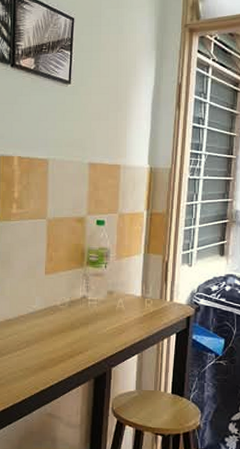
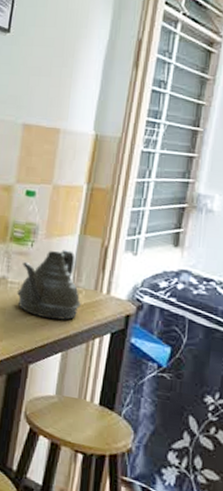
teapot: none [97,268,150,328] -> present [17,250,81,320]

